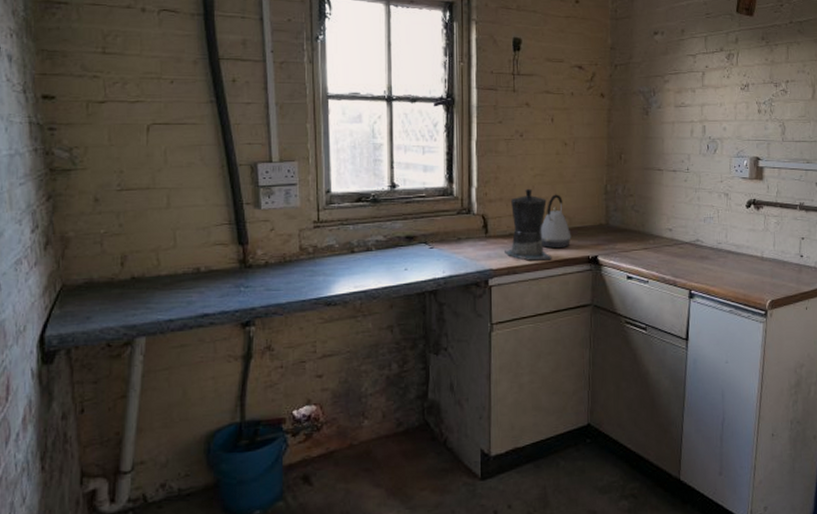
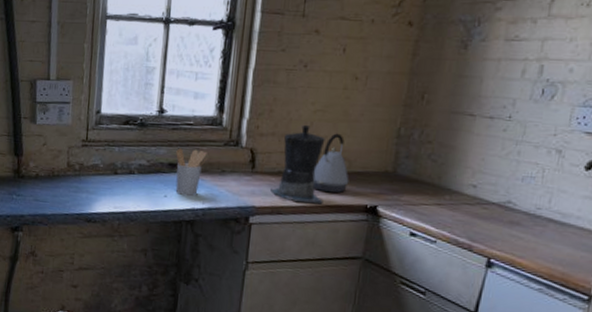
utensil holder: none [412,220,443,267] -> present [175,148,208,197]

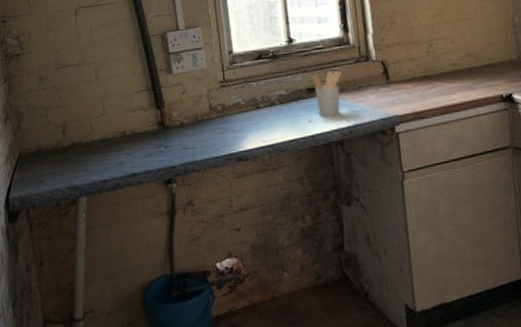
coffee maker: present [270,125,325,205] -> none [409,30,461,105]
kettle: present [313,133,349,194] -> none [445,32,480,90]

